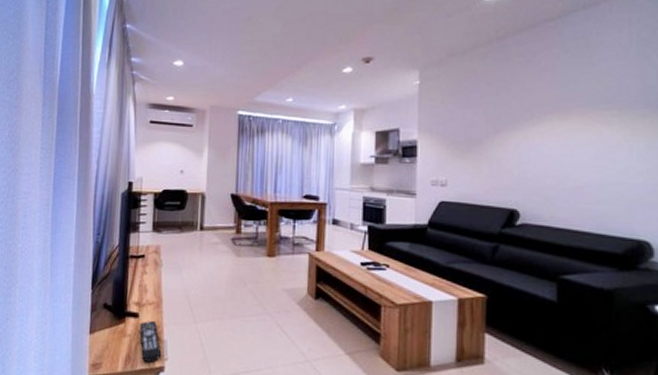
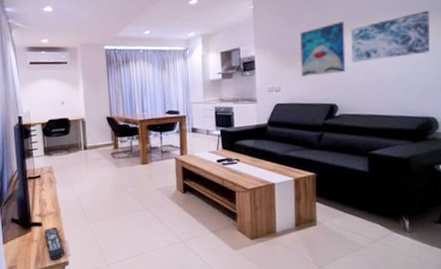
wall art: none [475,110,533,172] -> present [300,22,346,77]
wall art: none [540,106,643,161] -> present [351,10,430,62]

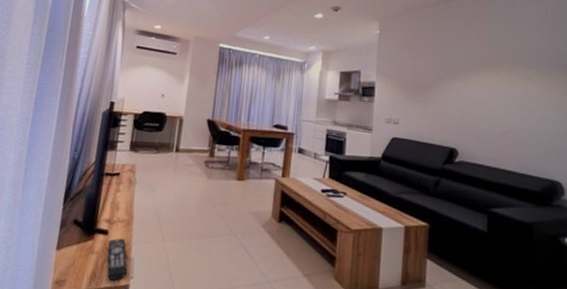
wall art: present [300,22,346,77] -> none [422,63,470,117]
wall art: present [351,10,430,62] -> none [476,67,556,111]

